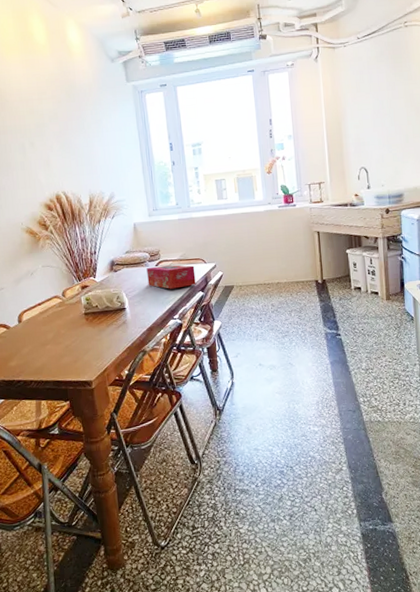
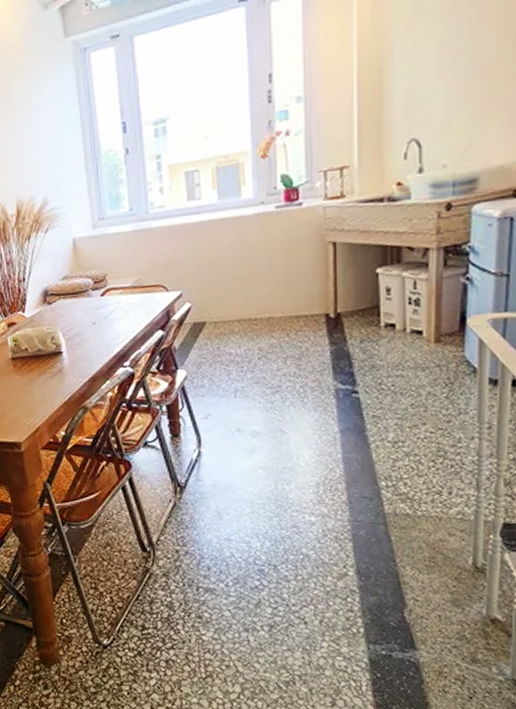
tissue box: present [147,264,196,289] -> none [89,293,154,327]

